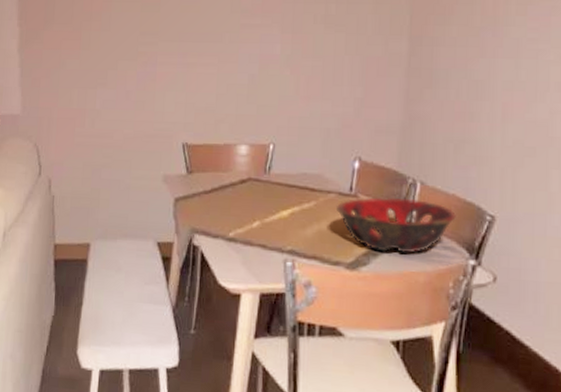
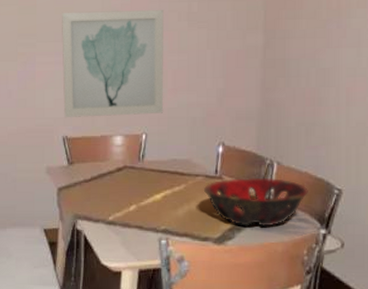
wall art: none [185,10,298,123] -> present [62,10,164,117]

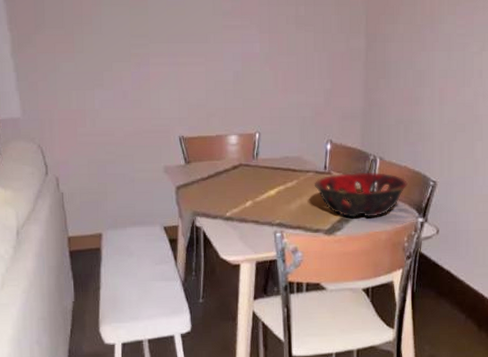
wall art: present [62,10,164,117] -> none [174,13,275,117]

